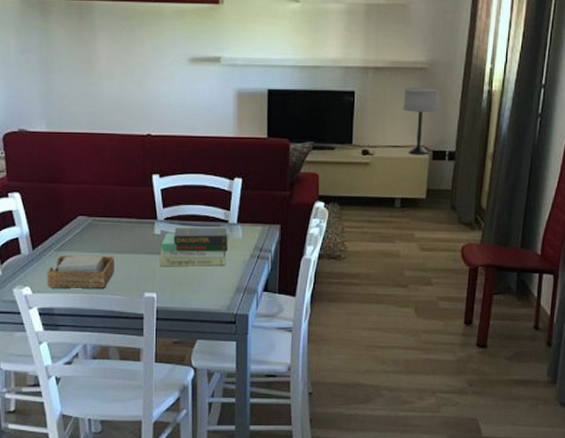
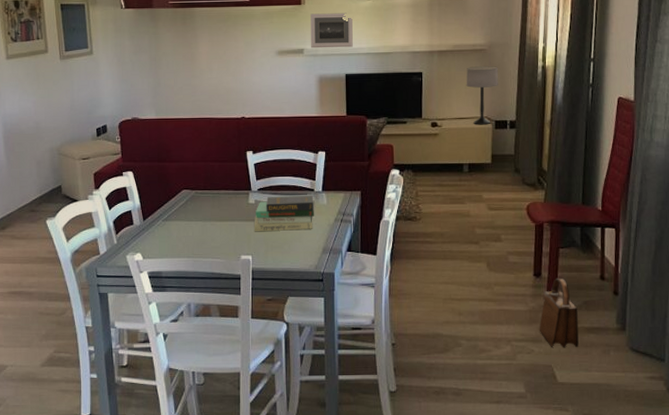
napkin holder: present [47,255,114,289] -> none [155,223,214,254]
picture frame: none [229,15,278,58] -> present [310,13,353,49]
handbag: none [467,327,508,401] -> present [540,279,579,348]

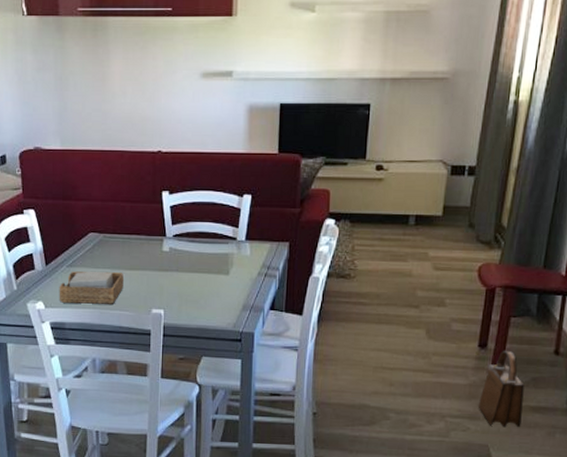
napkin holder: none [155,223,214,254] -> present [59,271,123,304]
books: present [254,195,316,232] -> none [167,244,238,284]
picture frame: present [310,13,353,49] -> none [241,27,292,71]
table lamp: present [466,65,498,125] -> none [421,98,461,170]

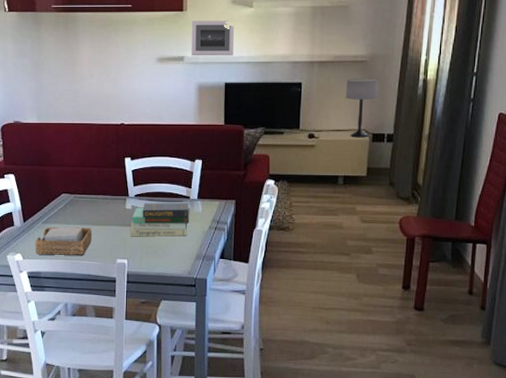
books: none [167,244,238,284] -> present [130,202,191,237]
picture frame: none [241,27,292,71] -> present [192,20,234,56]
table lamp: none [421,98,461,170] -> present [345,77,378,138]
handbag: present [479,351,525,428] -> none [405,292,444,360]

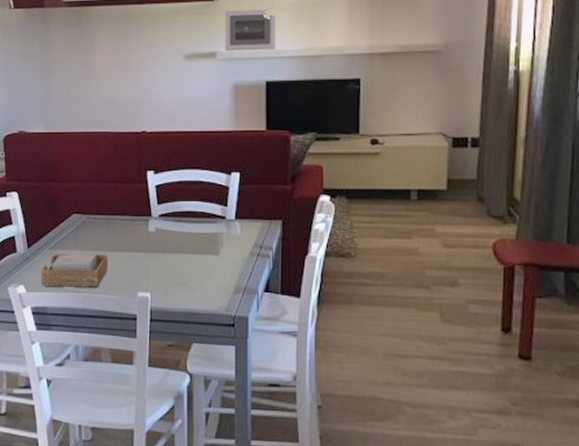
books: present [130,202,191,237] -> none [153,223,228,266]
table lamp: present [345,77,378,138] -> none [415,70,457,143]

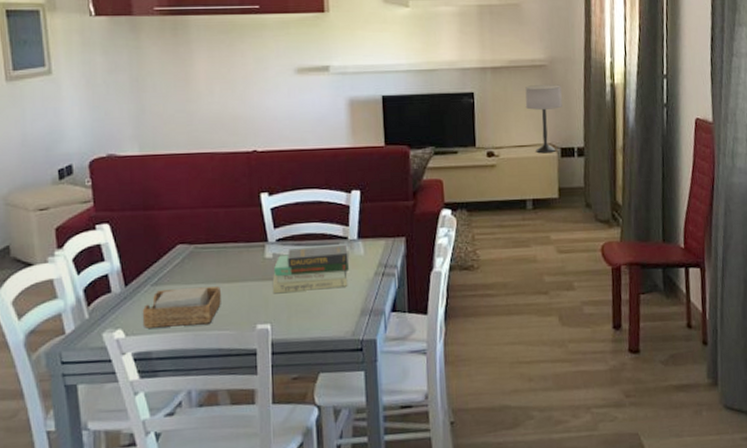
books: none [153,223,228,266] -> present [272,244,351,294]
picture frame: present [225,9,275,52] -> none [336,22,390,65]
table lamp: none [415,70,457,143] -> present [525,84,562,154]

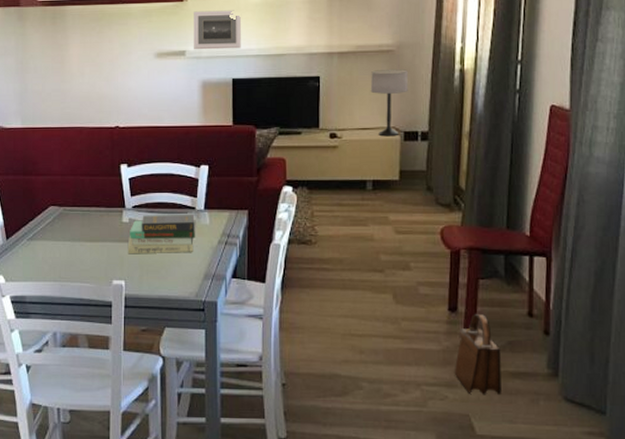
napkin holder: present [142,286,221,328] -> none [19,243,84,276]
picture frame: none [336,22,390,65] -> present [194,10,241,50]
handbag: none [622,330,667,412] -> present [455,314,501,395]

